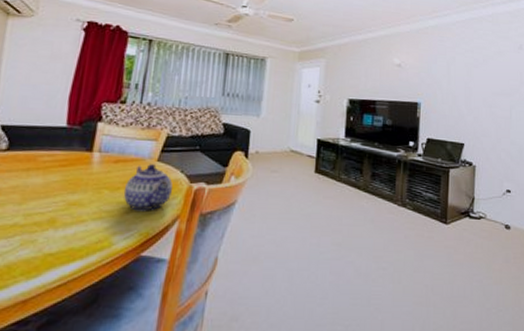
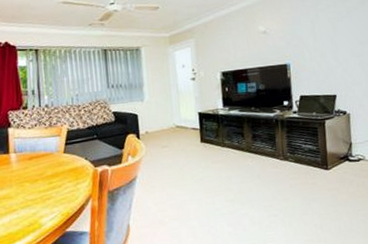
teapot: present [123,164,173,211] -> none [41,156,81,196]

